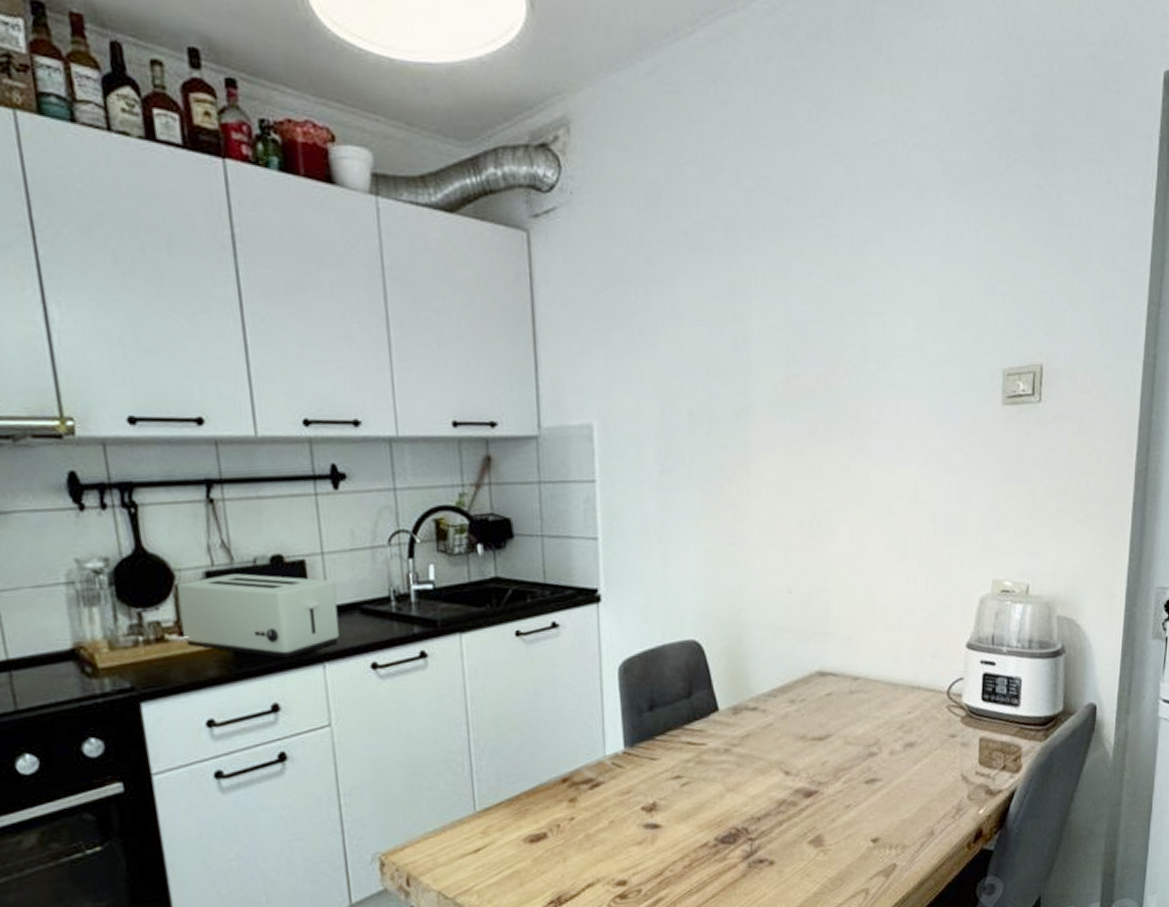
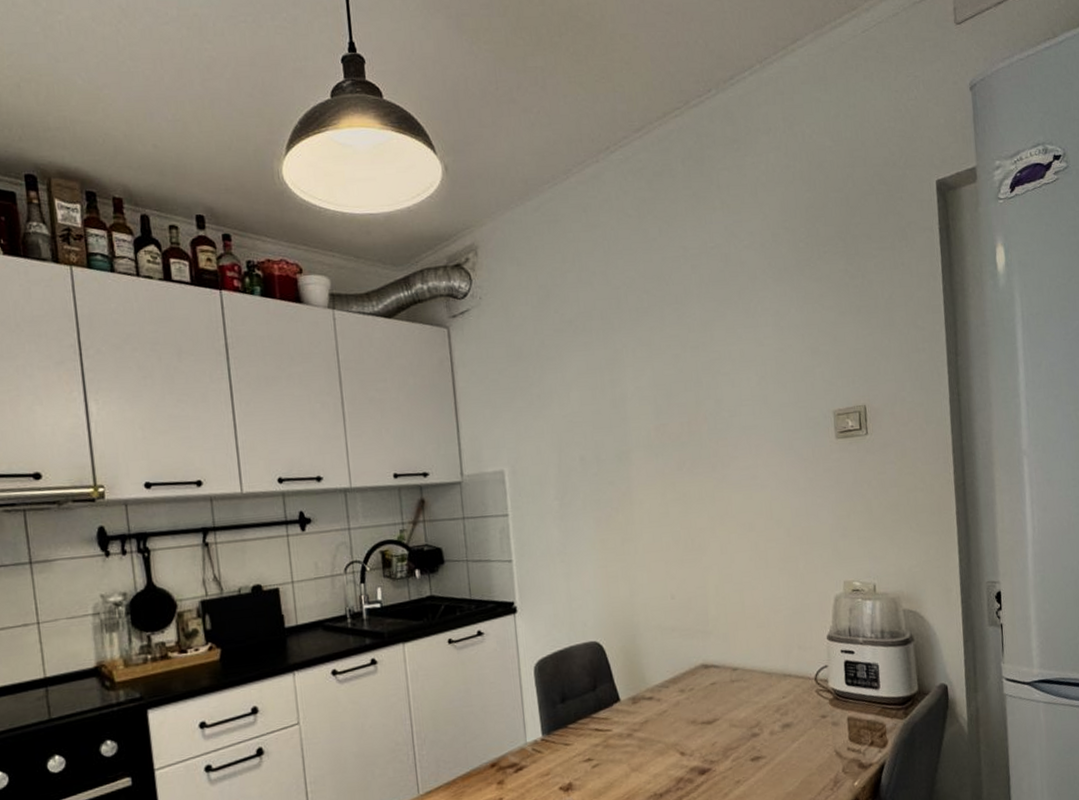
toaster: present [177,573,340,659] -> none [179,601,306,669]

